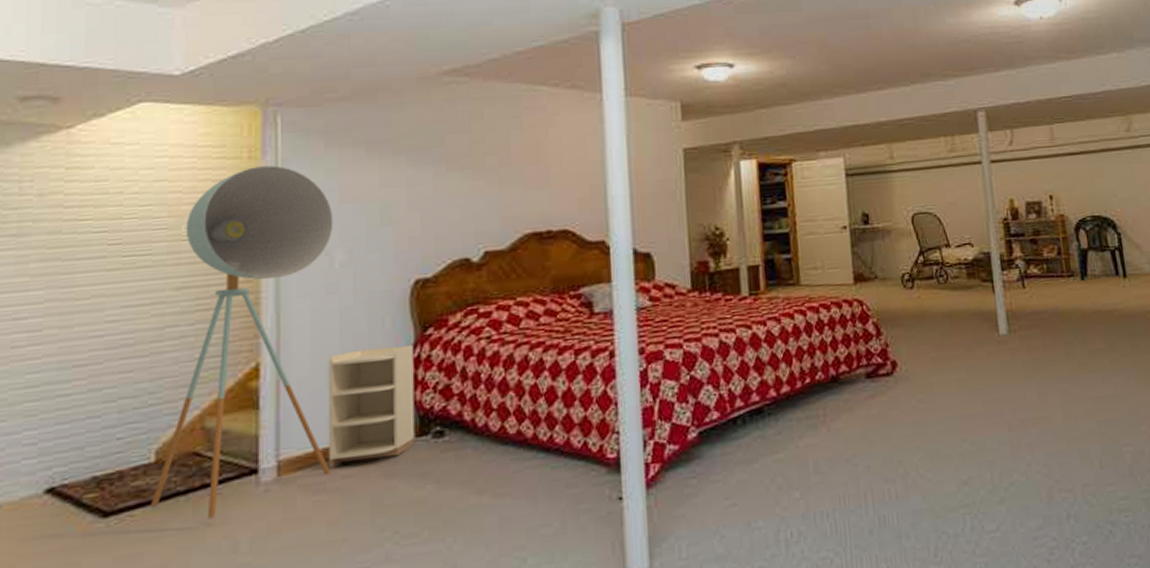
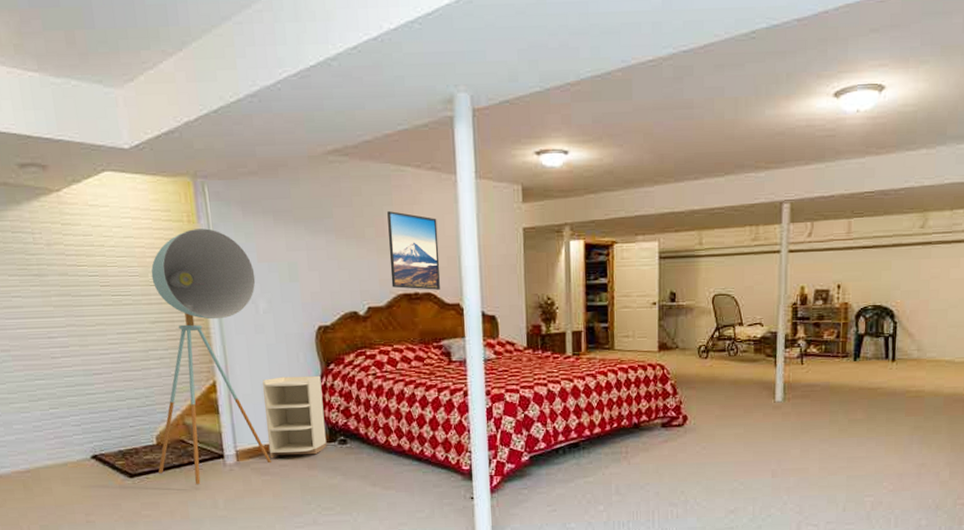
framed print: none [515,136,580,227] -> present [387,211,440,290]

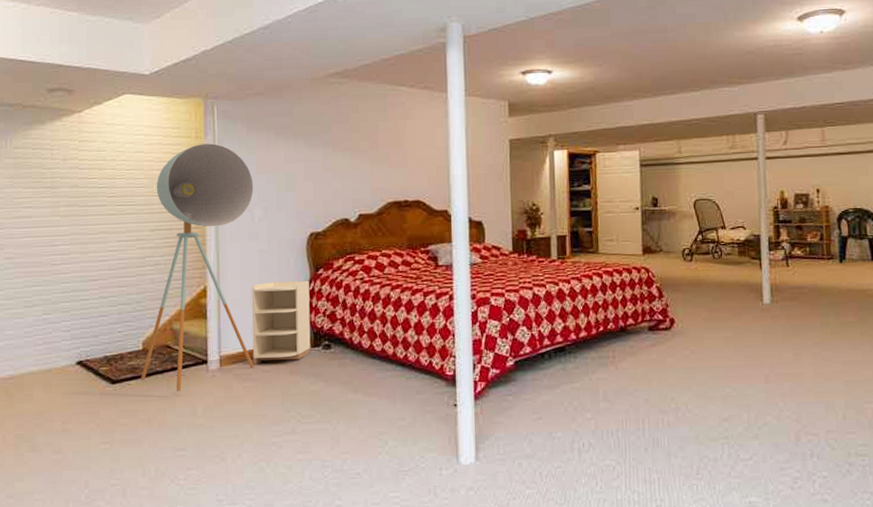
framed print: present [387,211,440,290] -> none [381,126,430,198]

